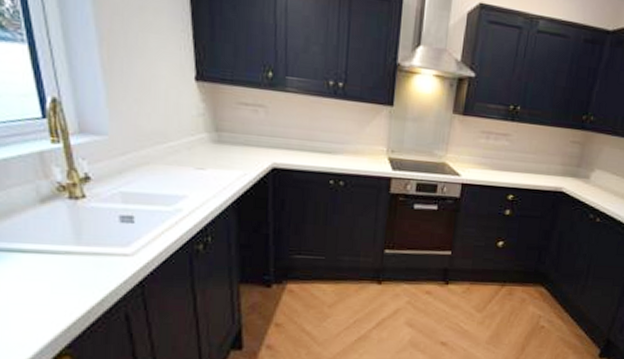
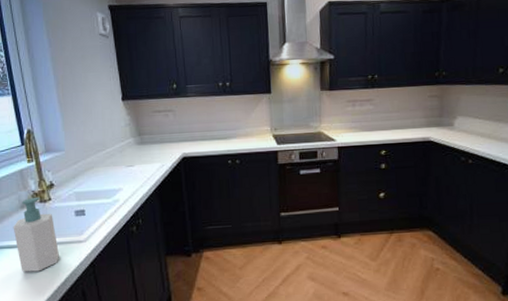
soap bottle: none [27,191,95,286] -> present [13,198,59,272]

